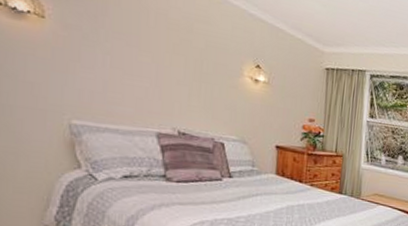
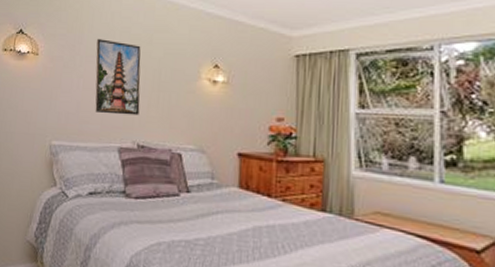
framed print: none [125,15,181,103] -> present [95,39,141,116]

